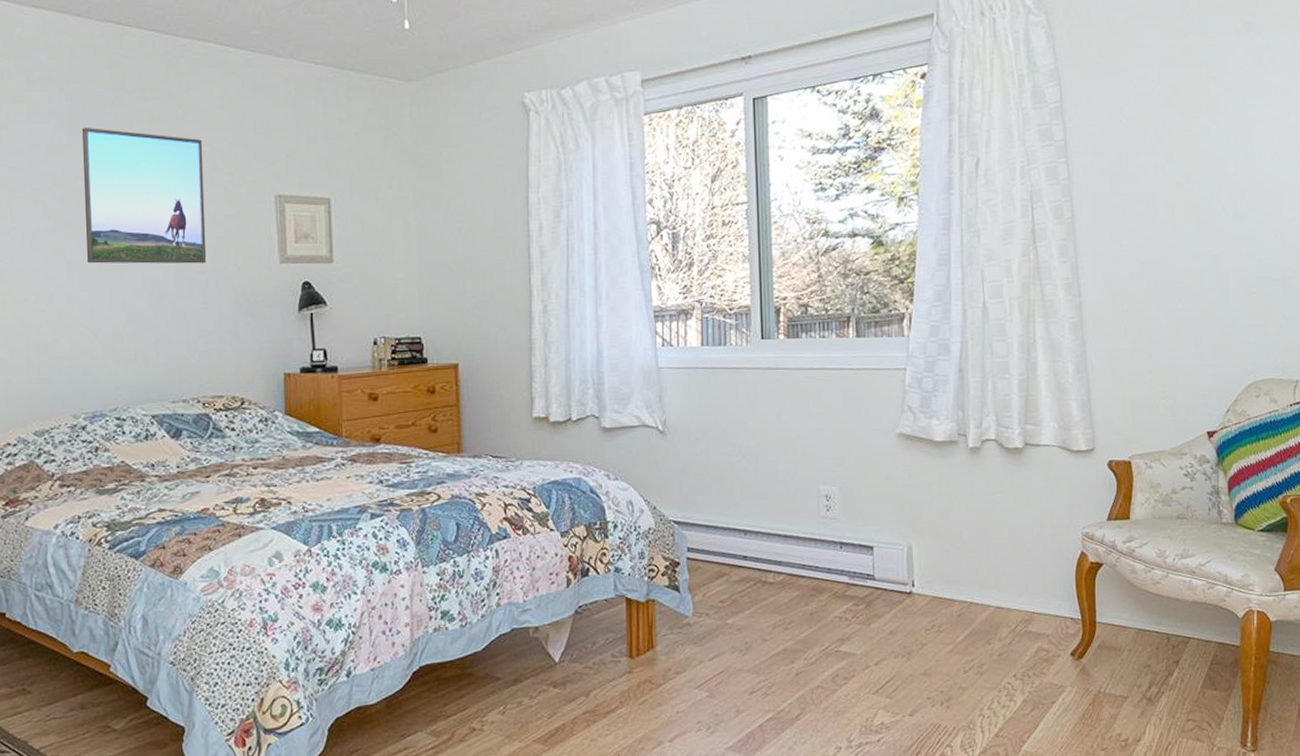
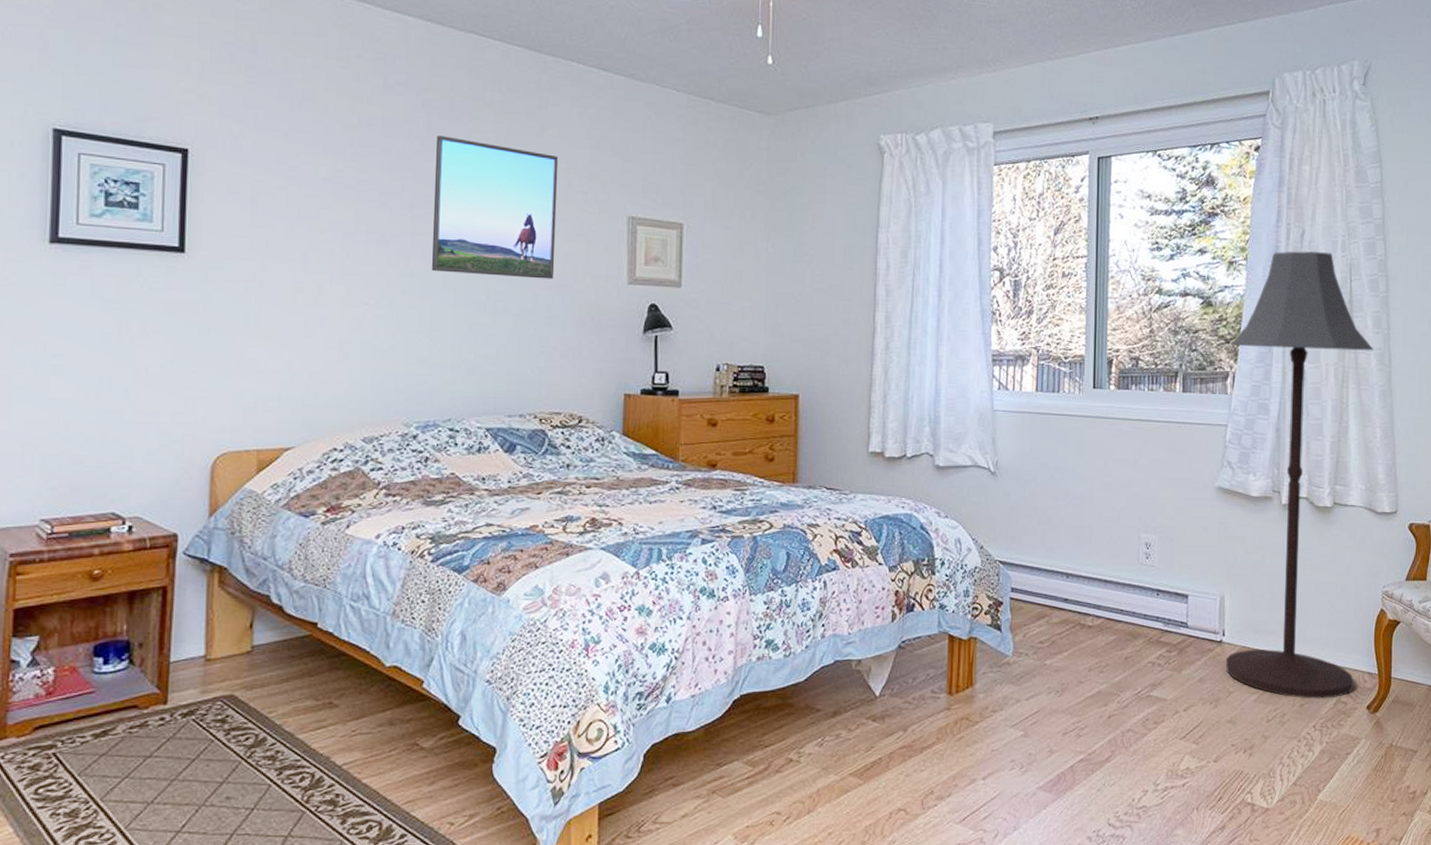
floor lamp: none [905,179,1061,648] -> present [1226,250,1374,699]

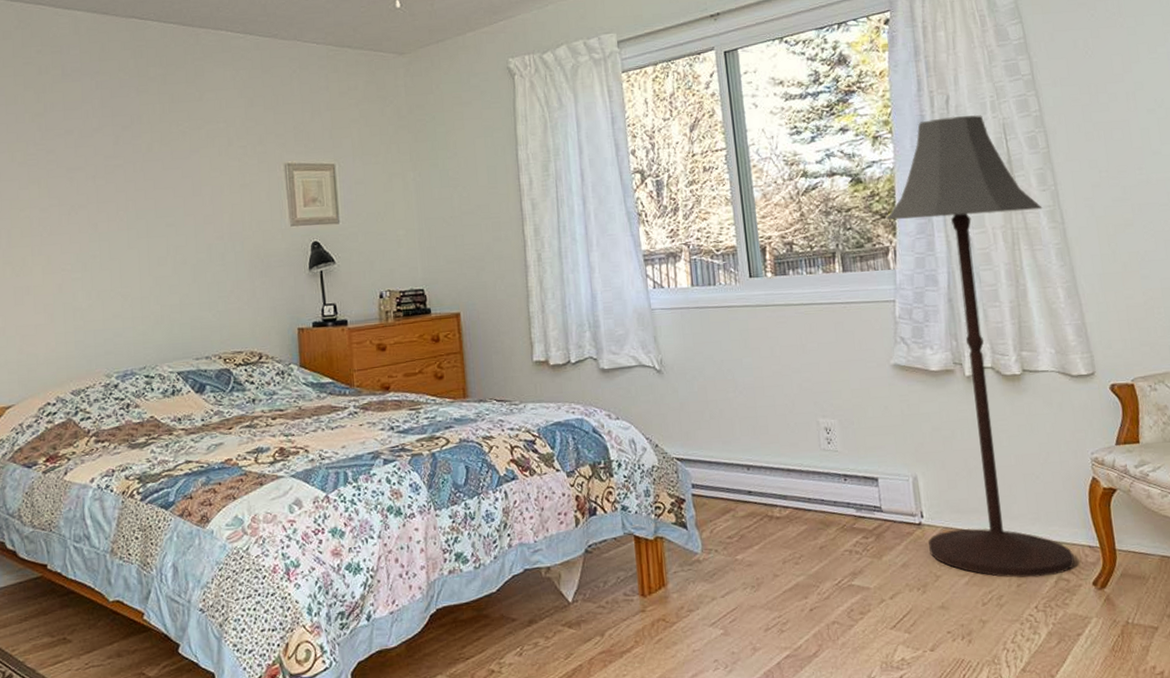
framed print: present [431,134,559,279] -> none [110,111,224,234]

